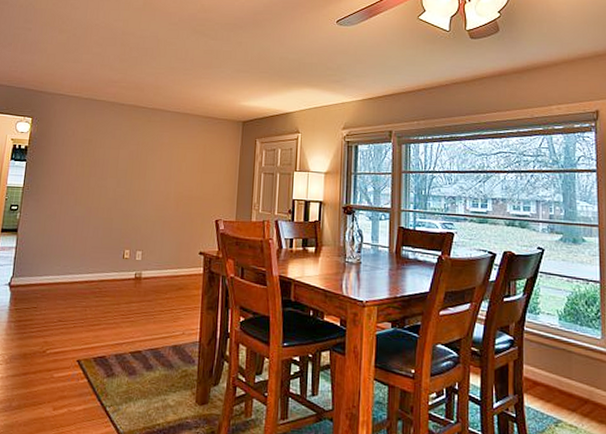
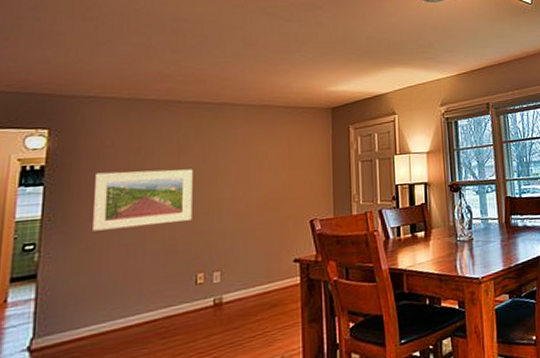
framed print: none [54,156,128,205] -> present [91,169,193,231]

